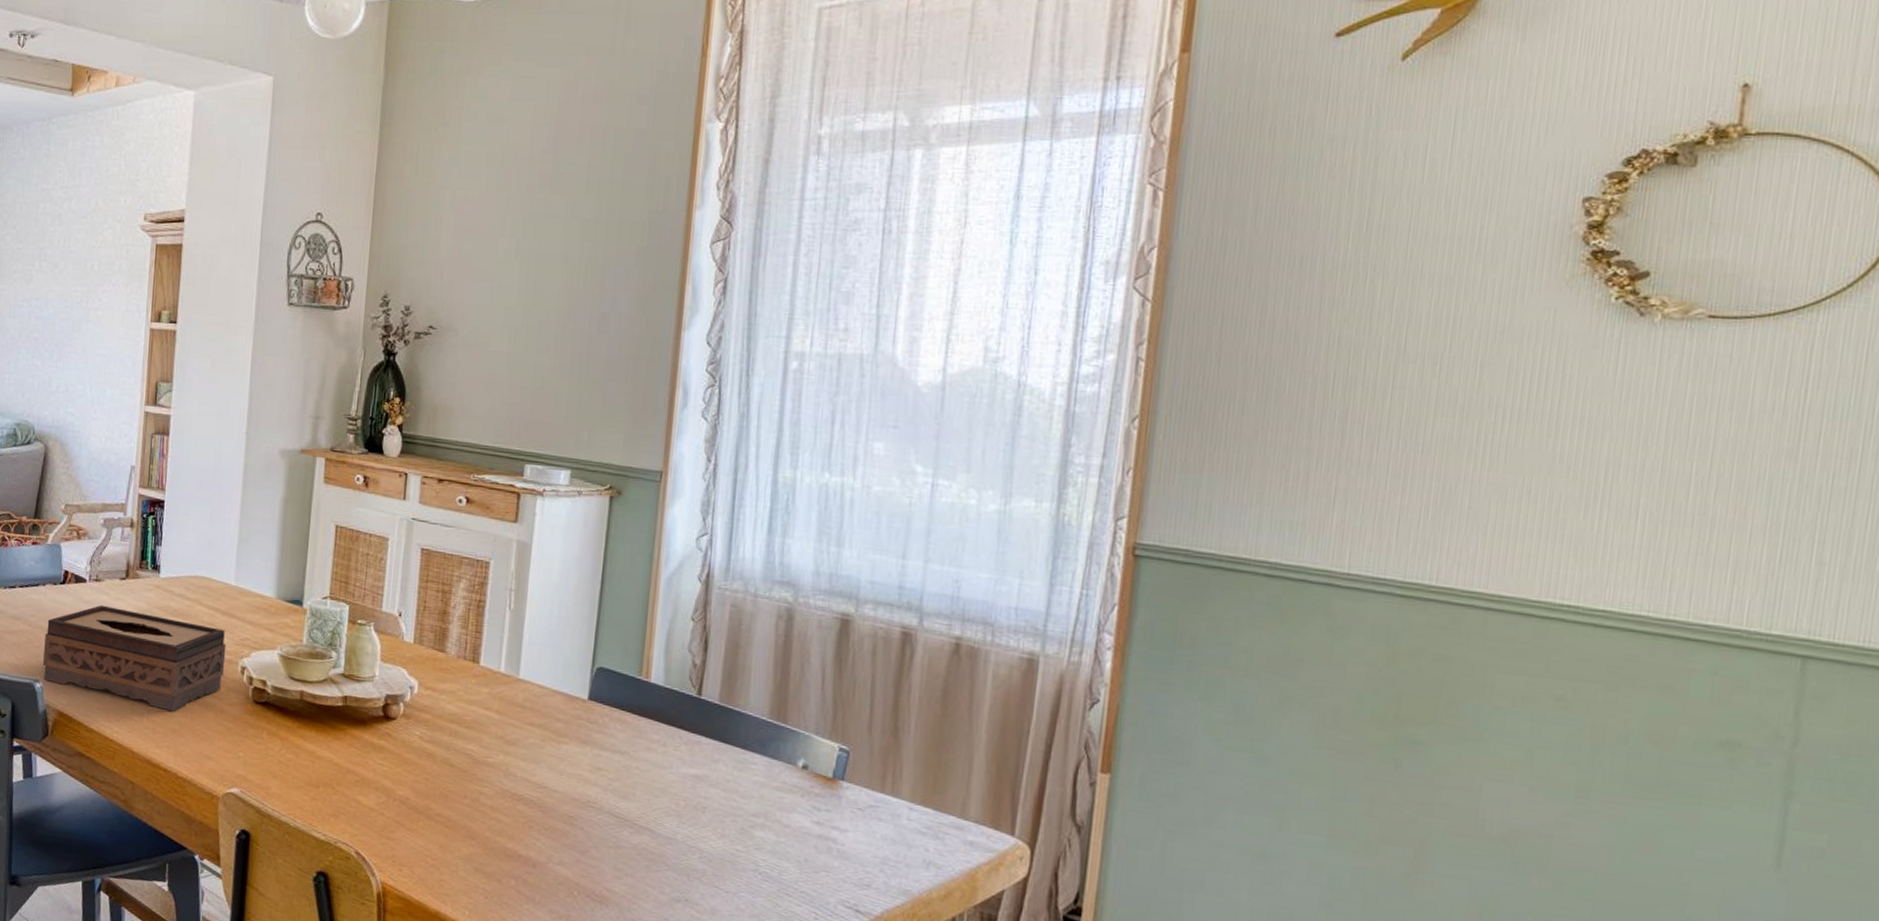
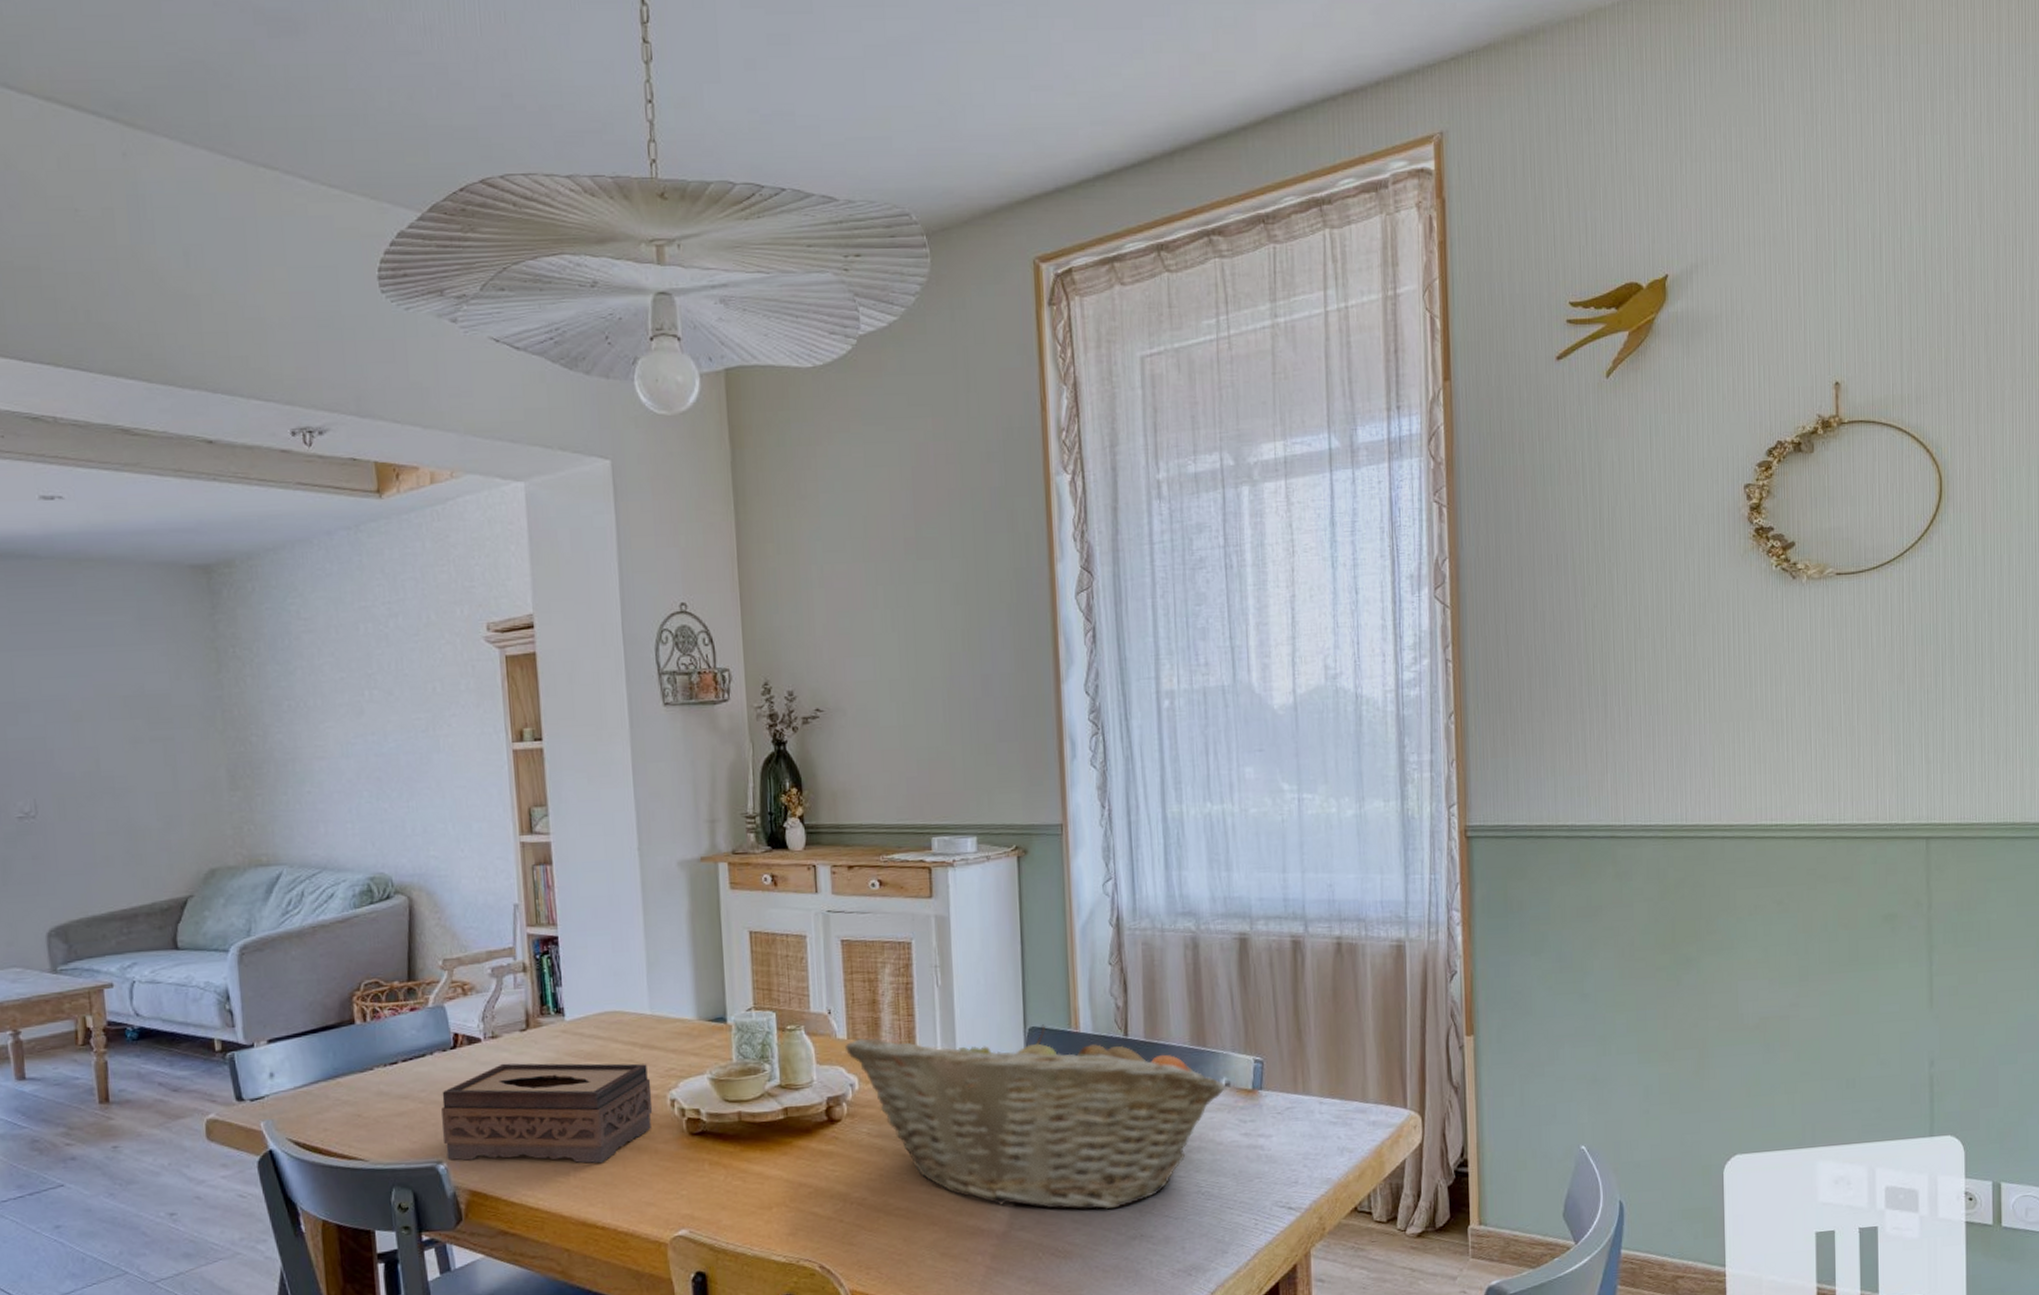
fruit basket: none [409,645,802,867] -> present [844,1024,1225,1210]

